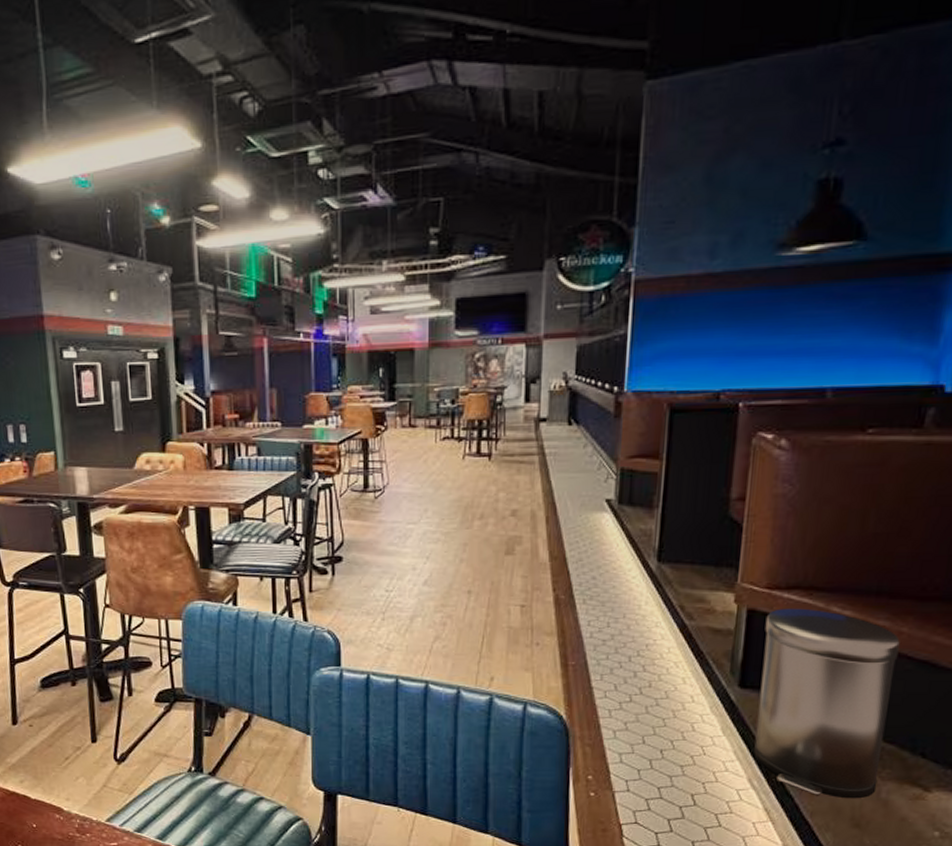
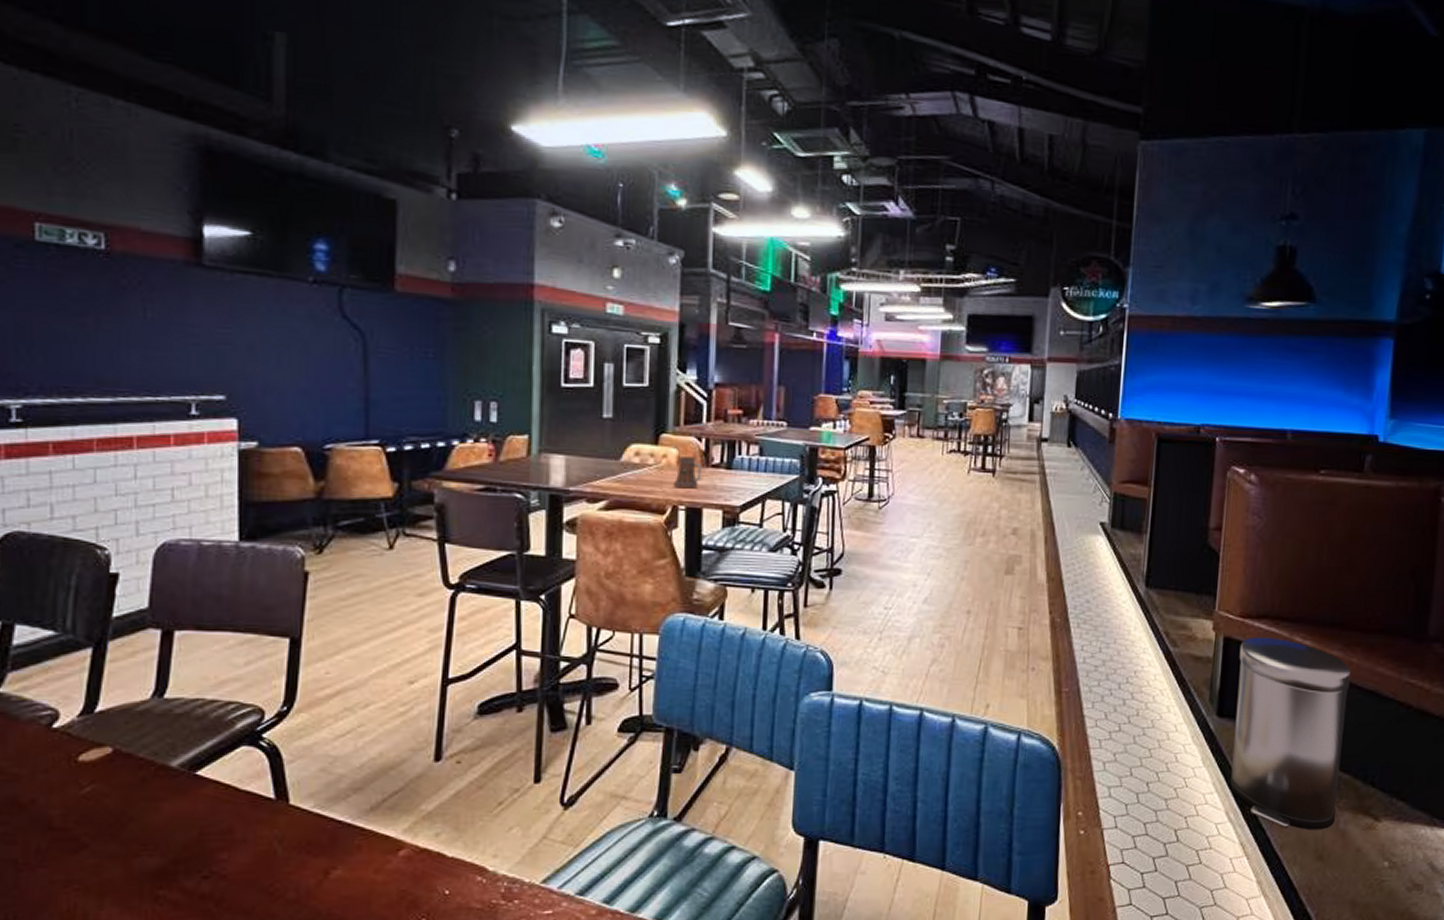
beer mug: none [183,461,207,490] -> present [674,457,702,489]

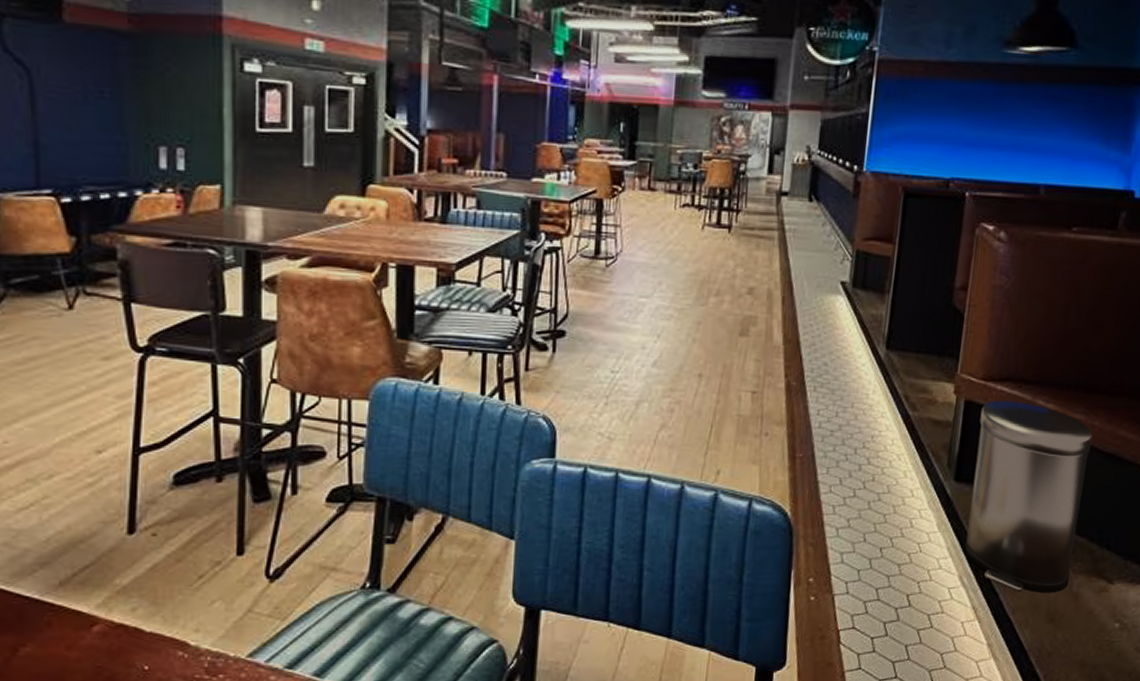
beer mug: present [674,457,702,489] -> none [383,210,414,245]

